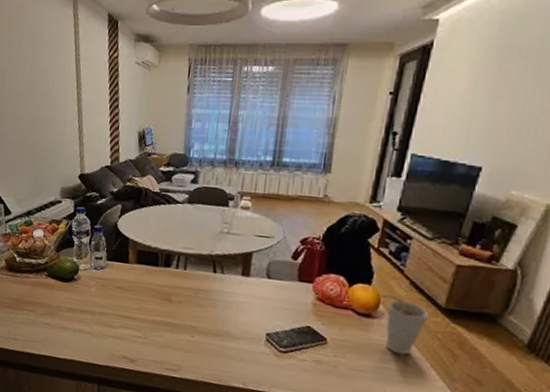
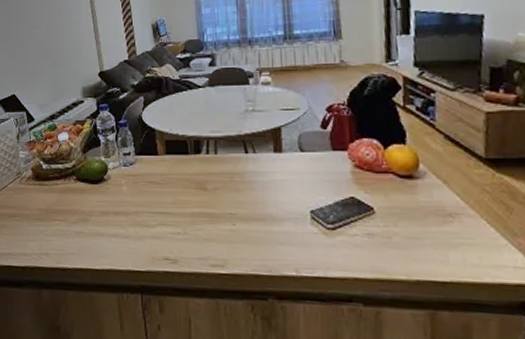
cup: present [381,293,430,356] -> none [418,151,472,215]

